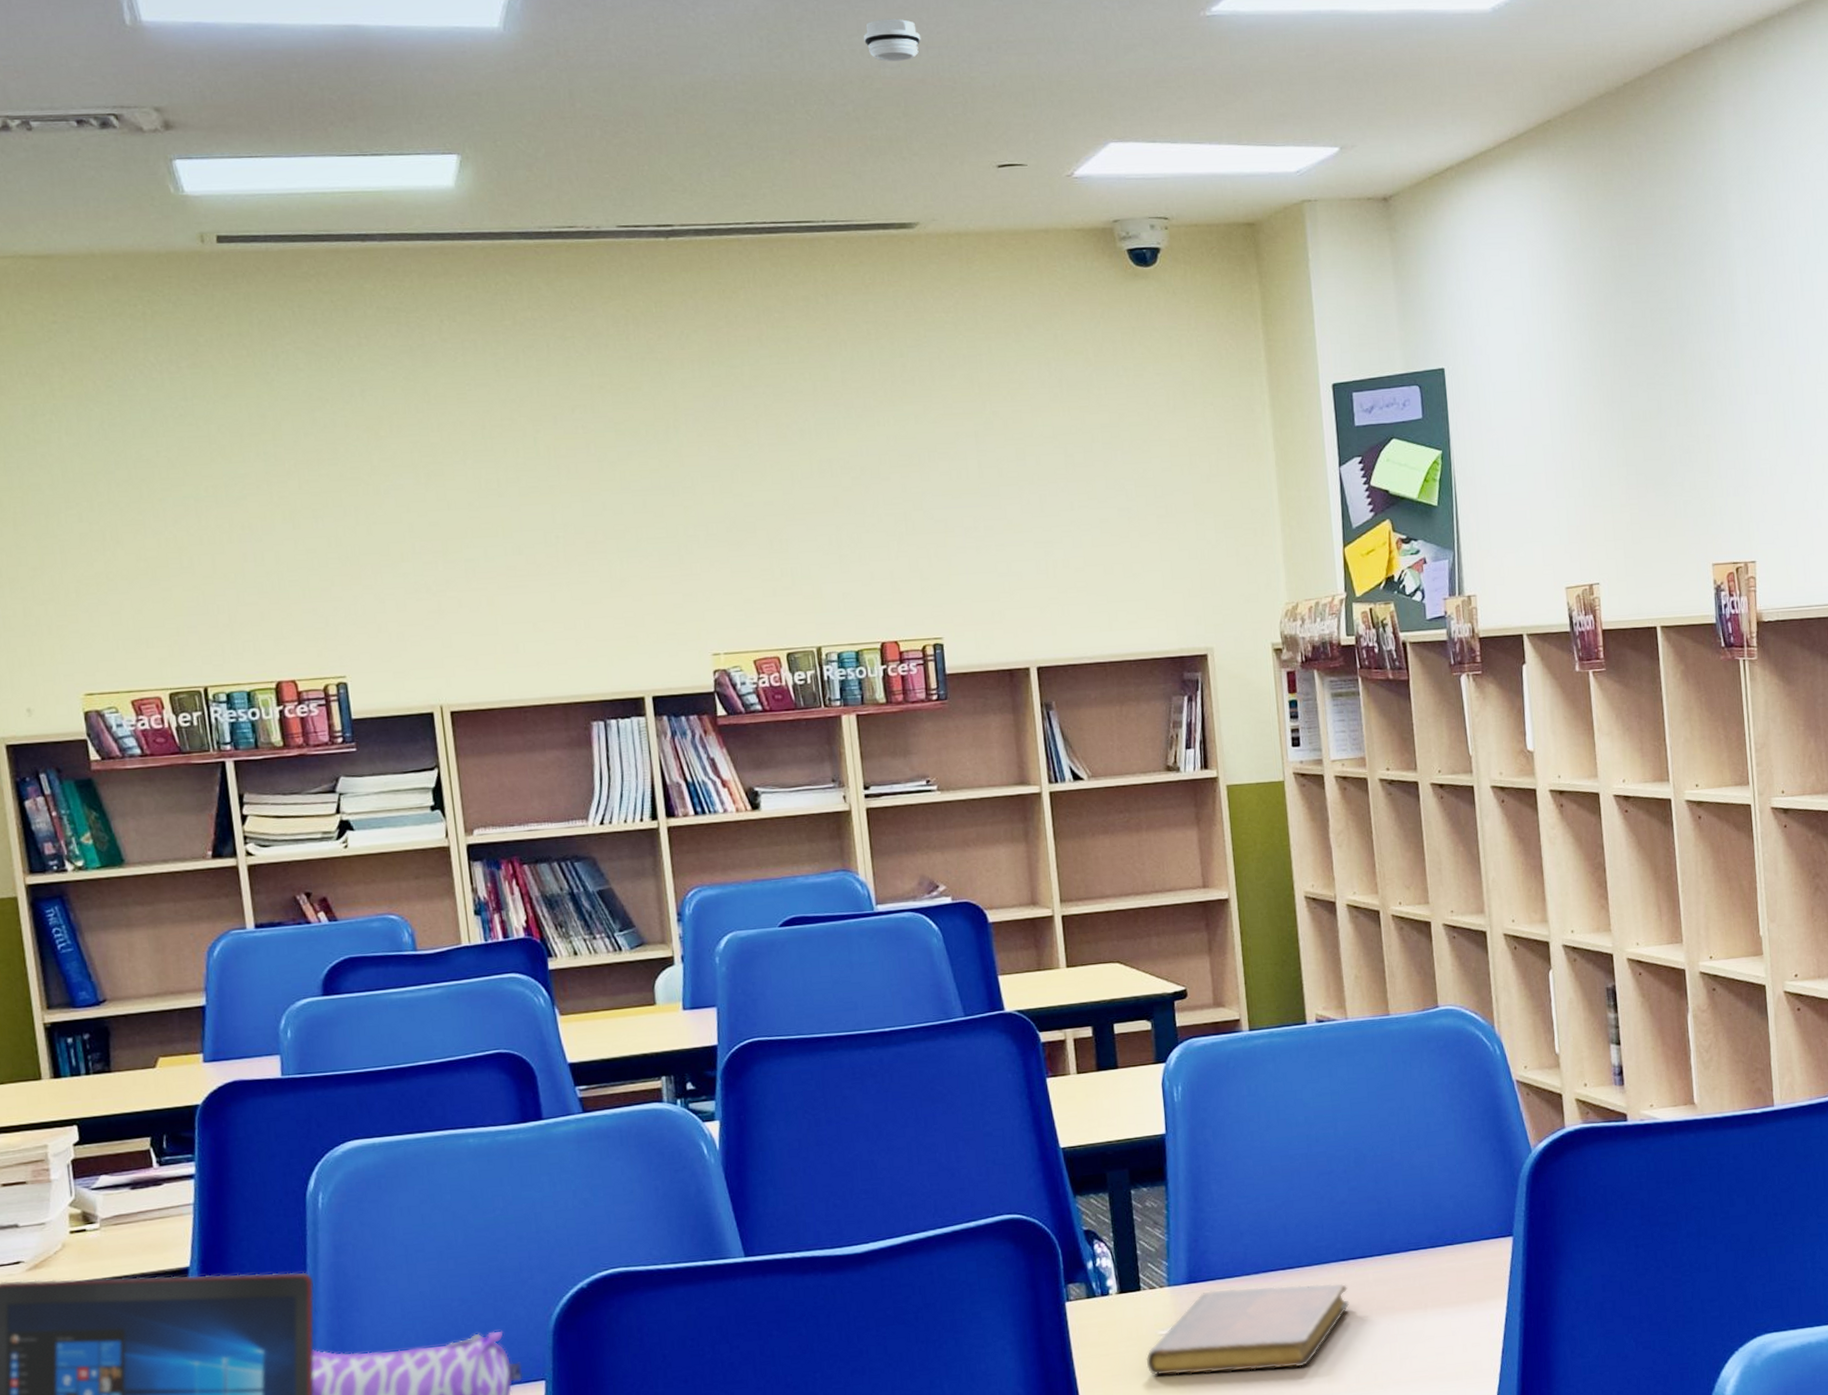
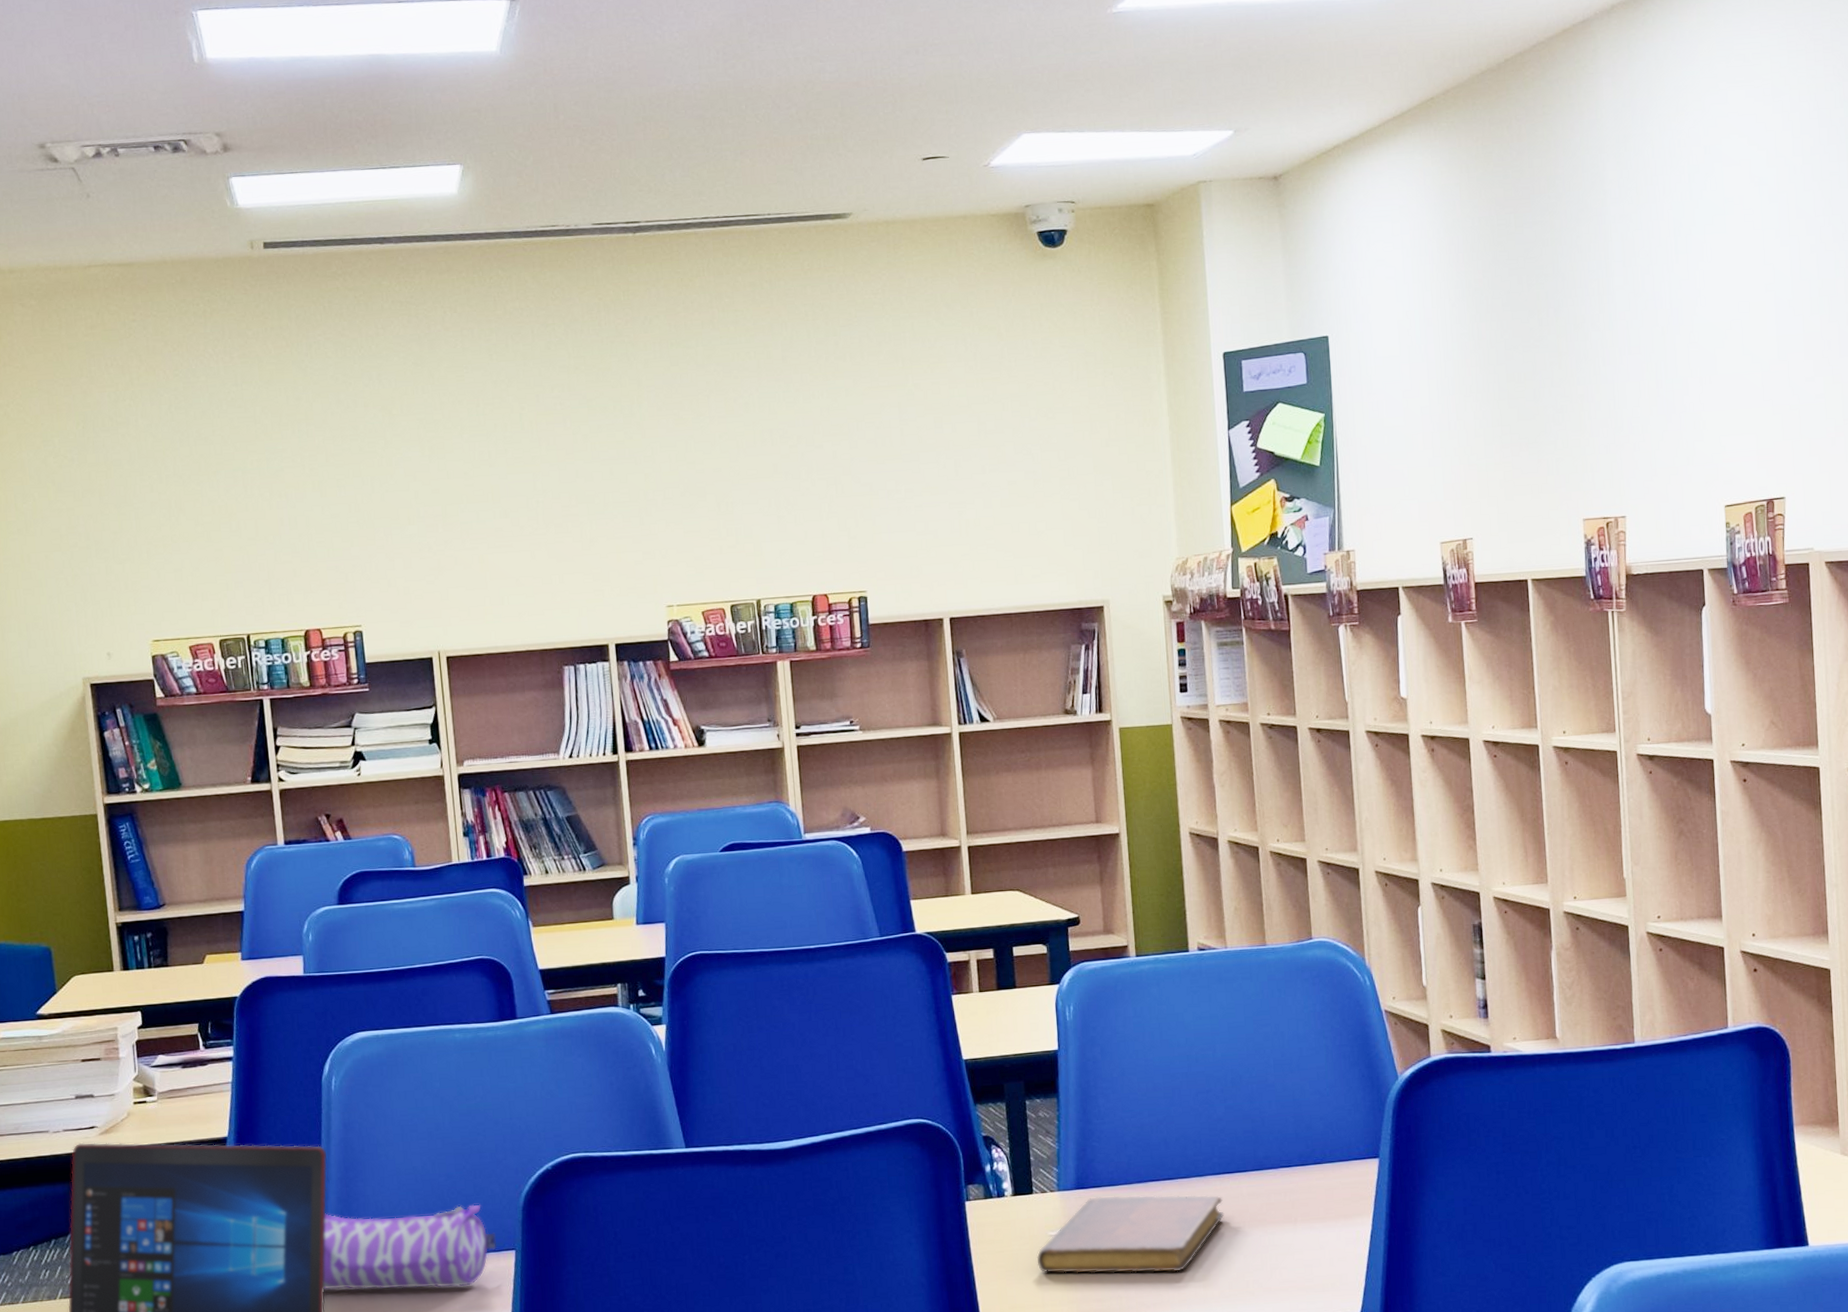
smoke detector: present [864,18,921,62] -> none [807,28,857,67]

